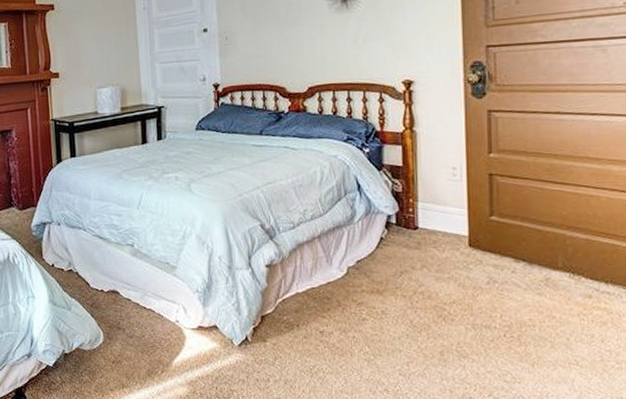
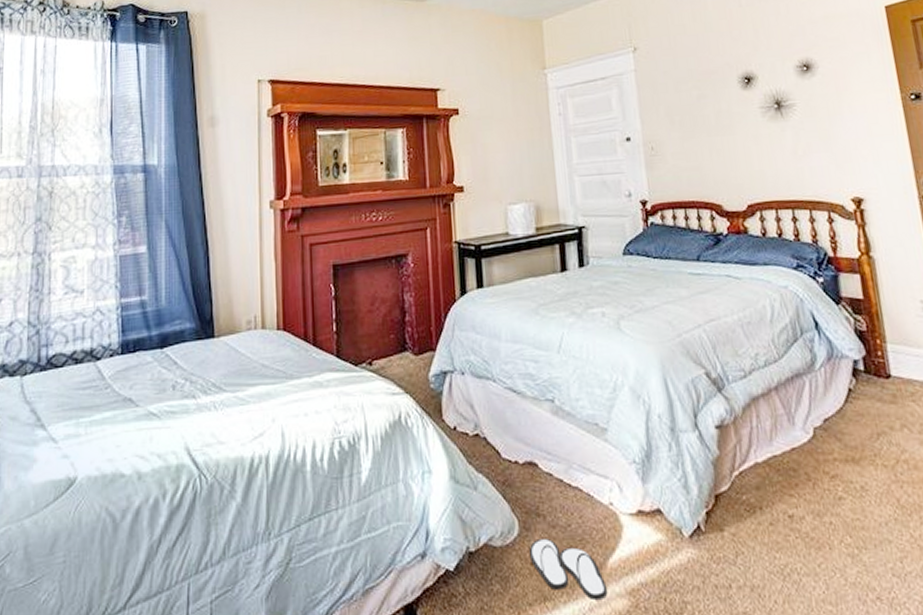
slippers: none [112,344,172,387] -> present [530,538,608,599]

